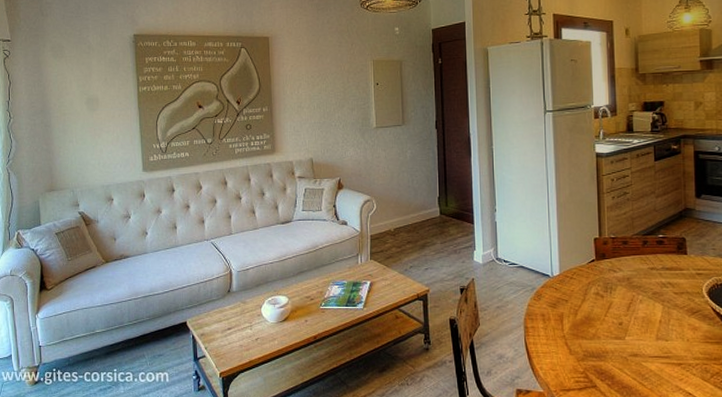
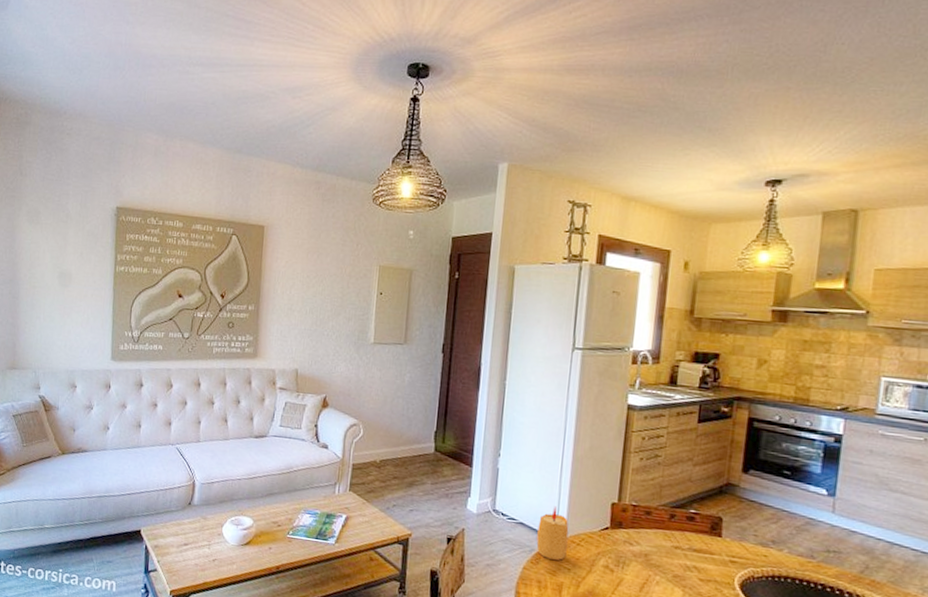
candle: none [536,248,563,294] -> present [536,506,569,560]

